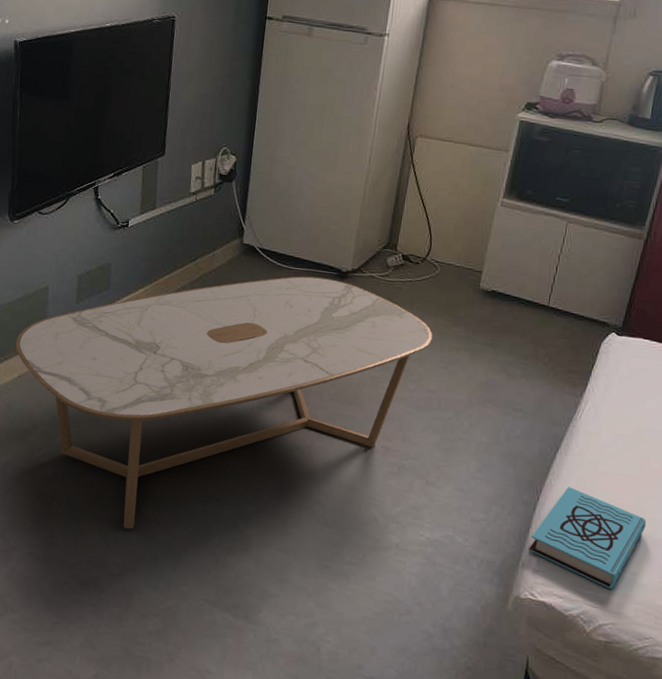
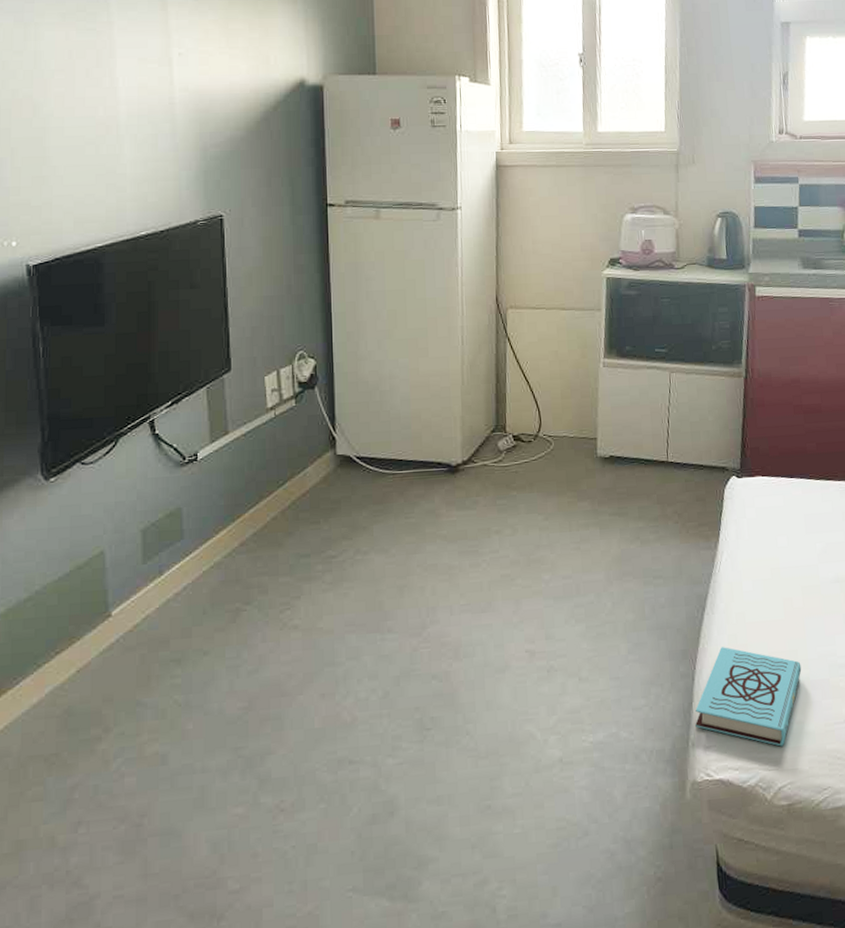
coffee table: present [15,276,433,529] -> none [69,476,560,829]

